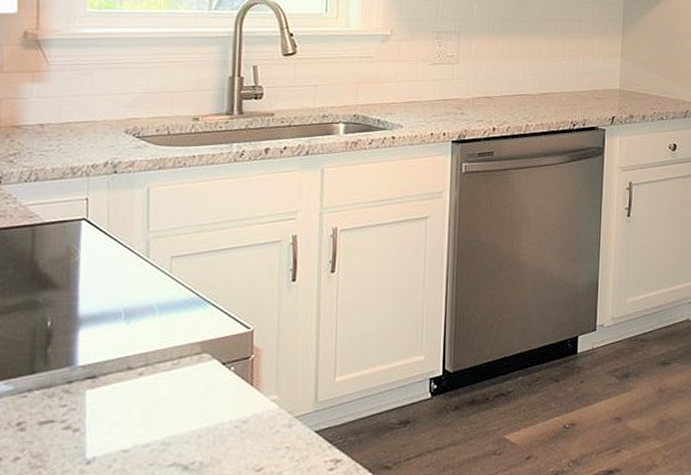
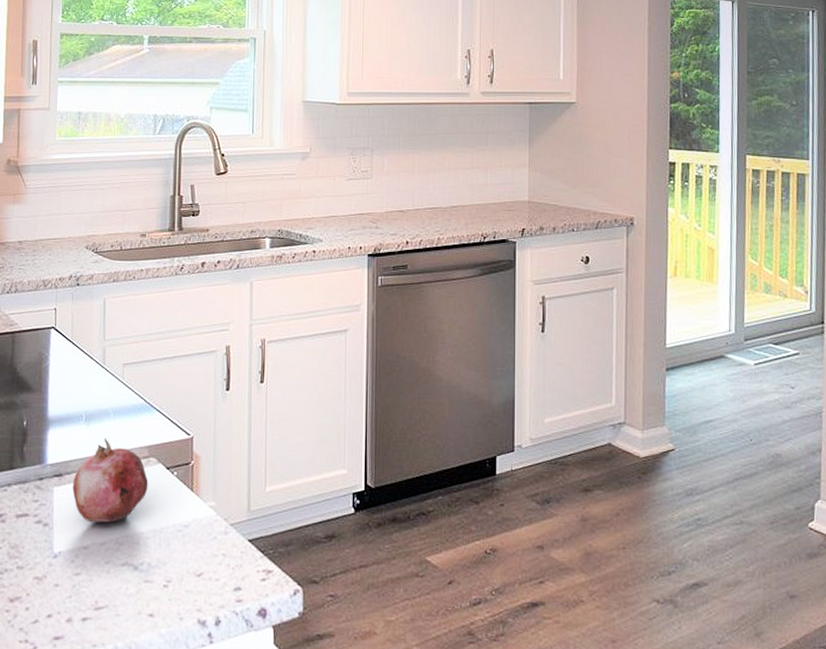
fruit: none [109,335,201,425] -> present [72,438,149,523]

